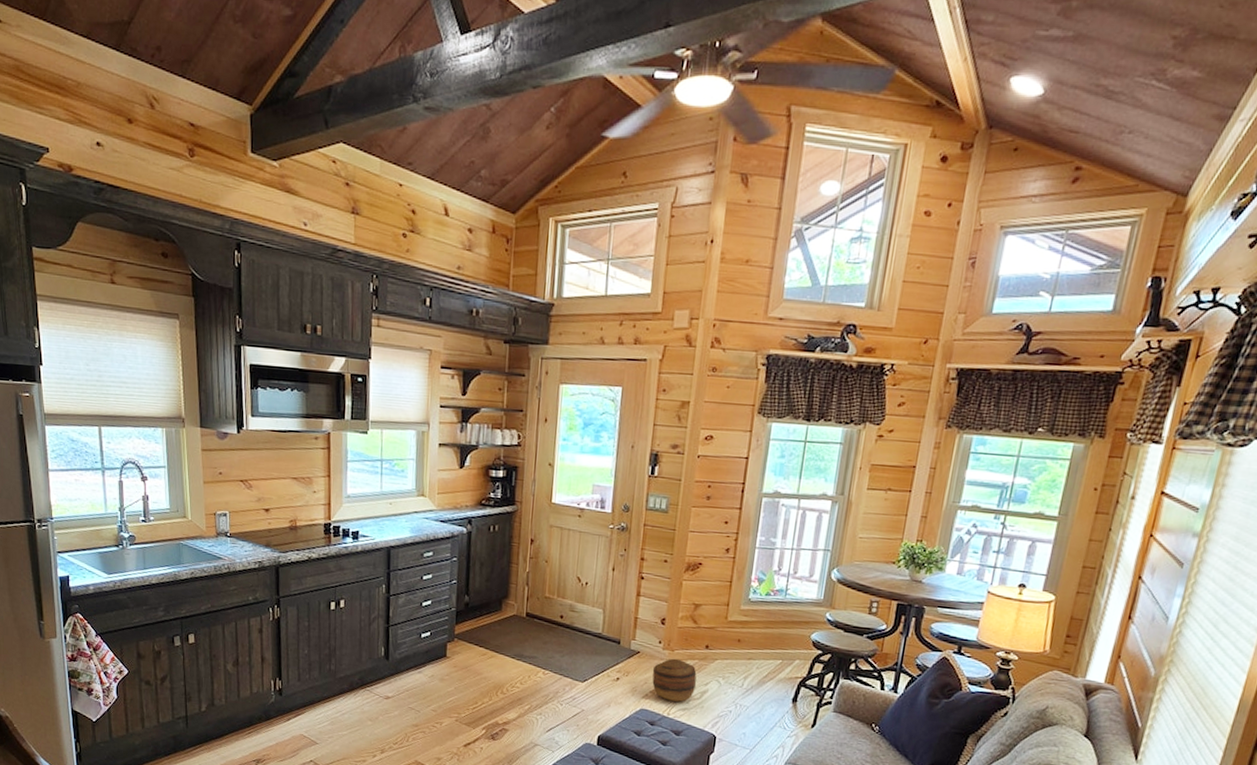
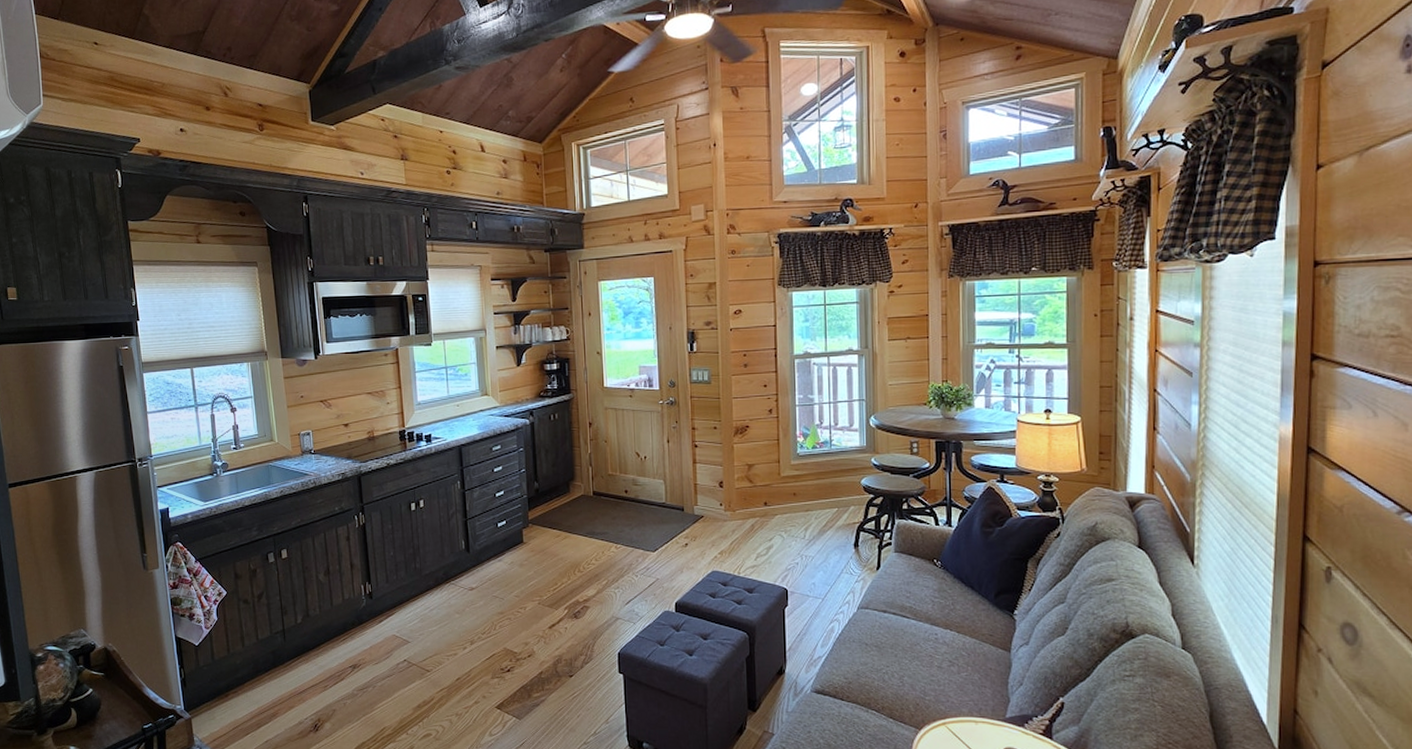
basket: present [652,658,697,702] -> none [717,518,760,560]

